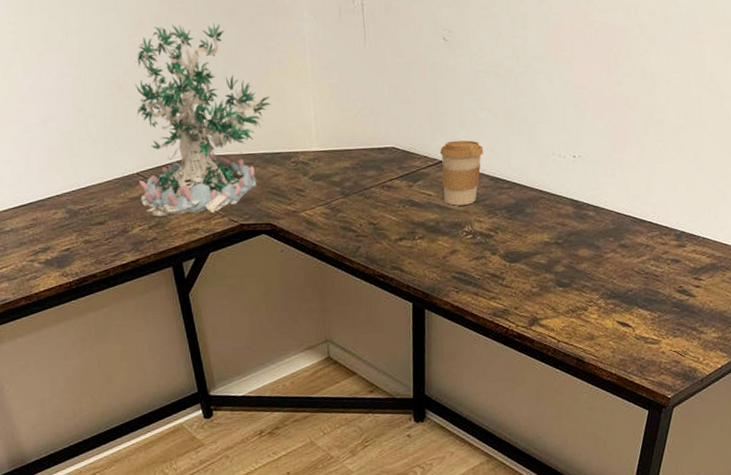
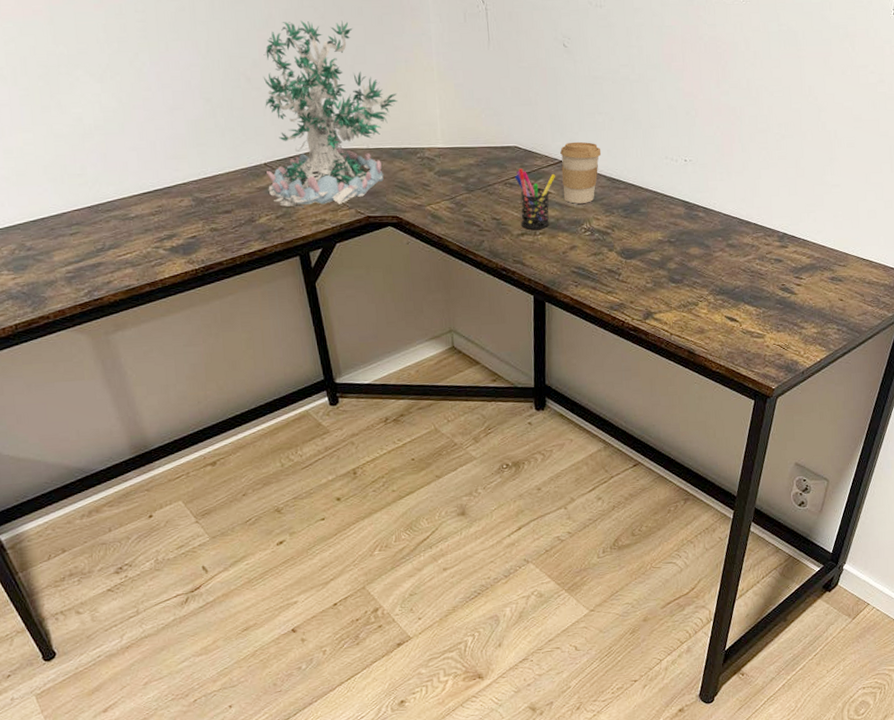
pen holder: none [392,170,436,234] -> present [514,169,556,230]

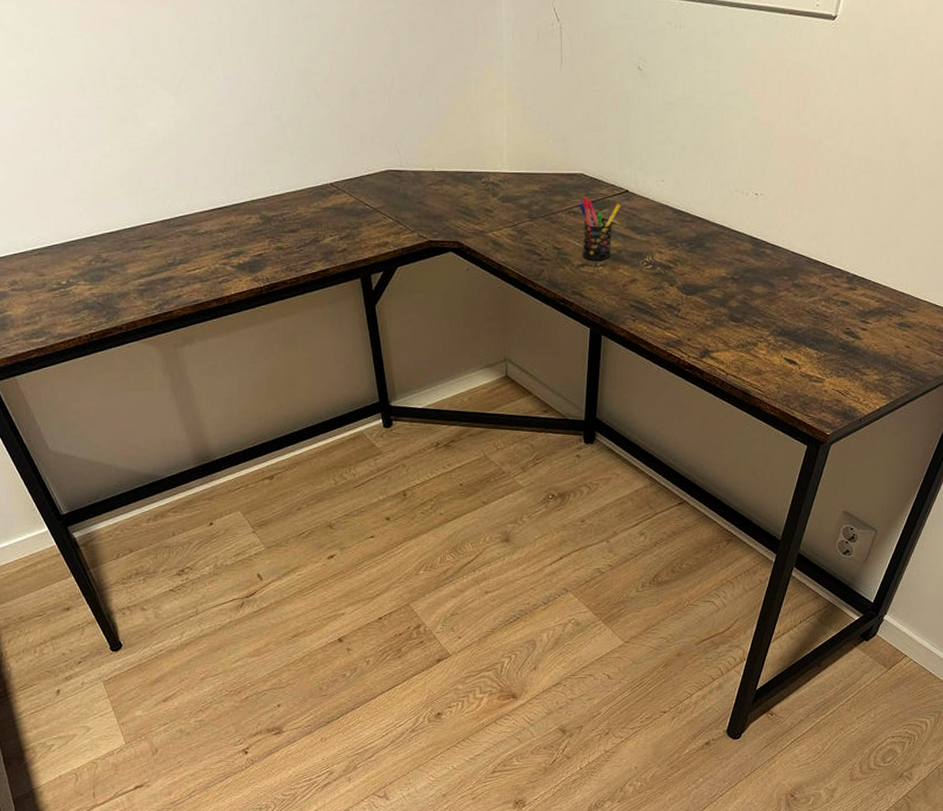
plant: present [263,20,398,208] -> none [332,36,466,230]
coffee cup: present [560,141,602,204] -> none [627,171,670,236]

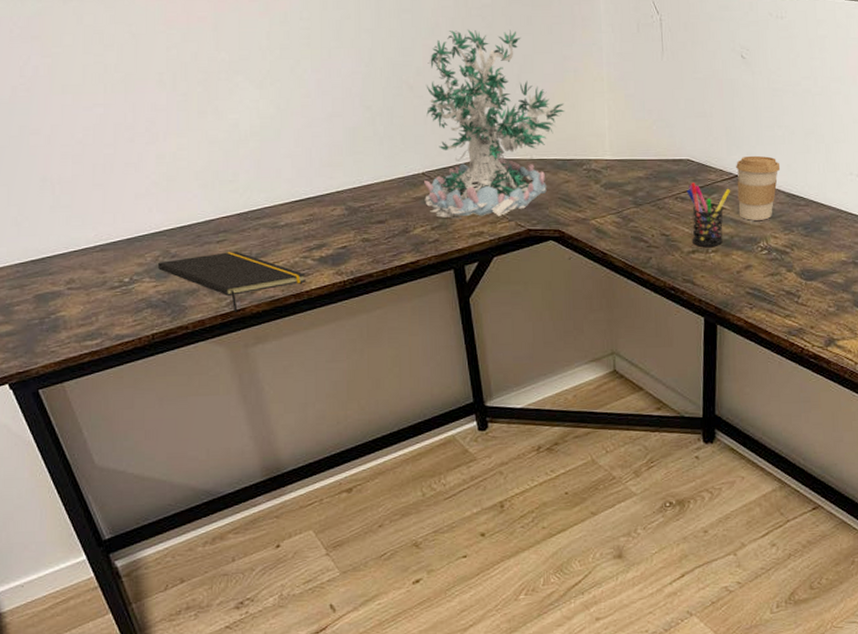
notepad: none [91,257,226,314] -> present [158,252,306,312]
plant: none [332,36,466,230] -> present [424,29,565,220]
coffee cup: none [627,171,670,236] -> present [736,155,781,220]

